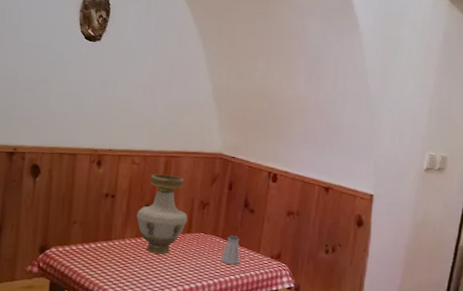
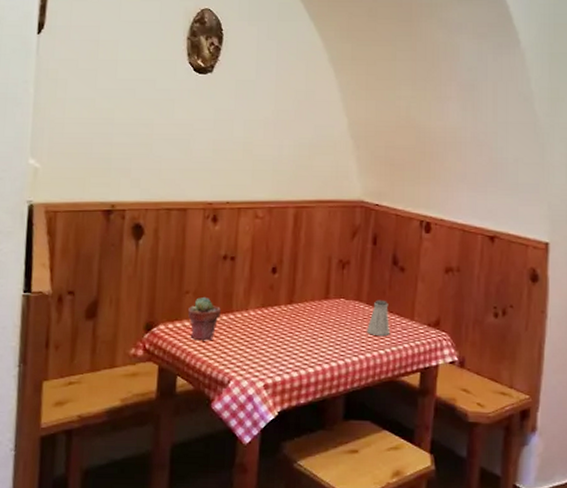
potted succulent: none [74,226,102,263] -> present [187,296,221,341]
vase: present [136,174,188,255] -> none [262,229,324,327]

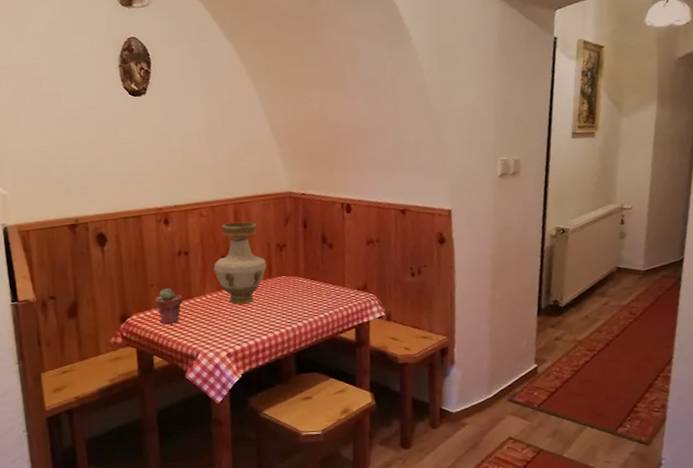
vase: none [262,229,324,327] -> present [213,221,267,305]
saltshaker: present [367,299,390,336] -> none [307,273,326,303]

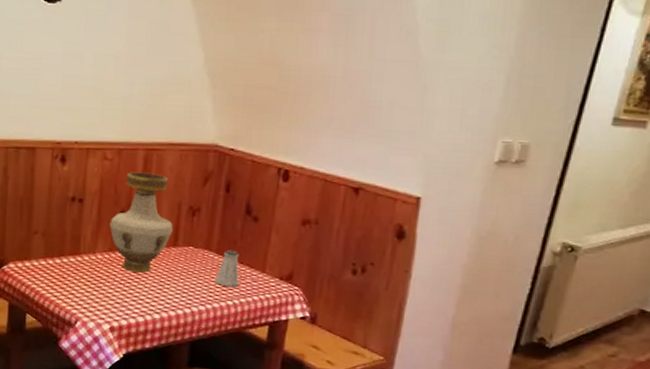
potted succulent: present [154,287,183,325] -> none [36,237,69,282]
saltshaker: none [307,273,326,303] -> present [215,249,239,287]

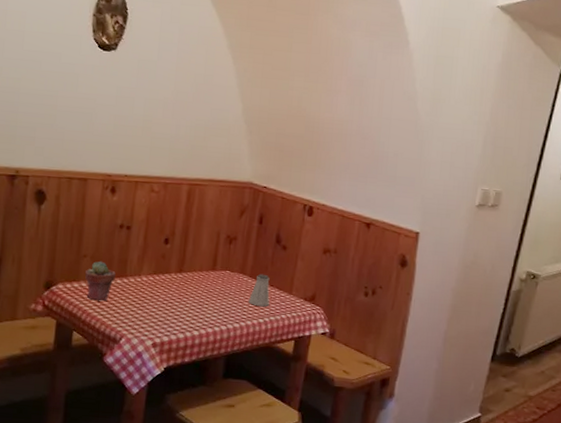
potted succulent: none [36,237,69,282] -> present [84,261,116,301]
vase: present [109,171,173,273] -> none [155,203,212,294]

